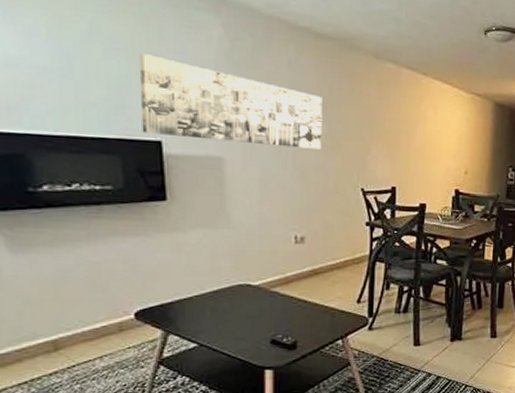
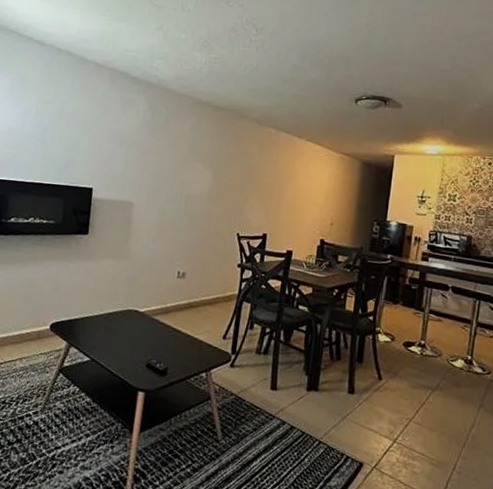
wall art: present [139,53,322,150] -> none [81,124,214,199]

